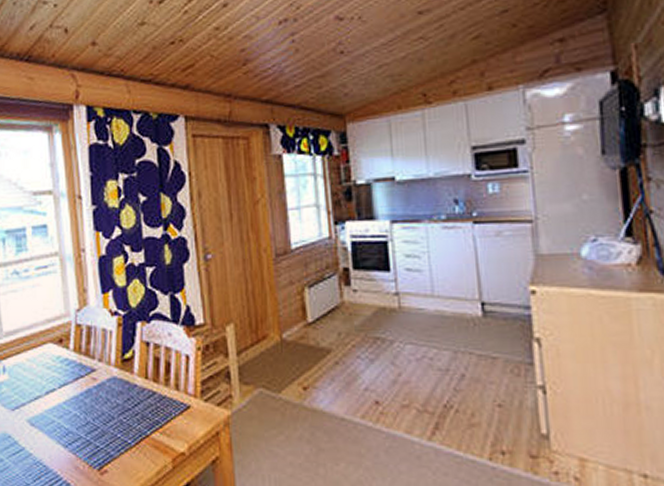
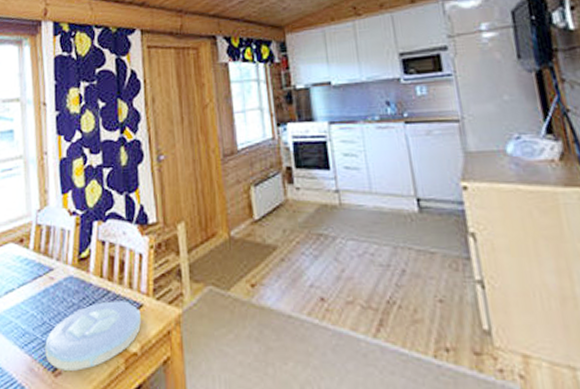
plate: none [90,402,189,469] -> present [45,301,141,371]

